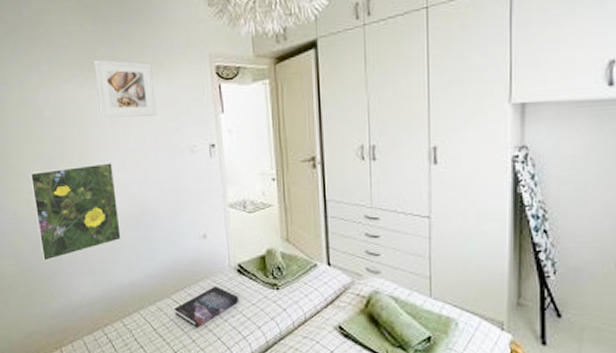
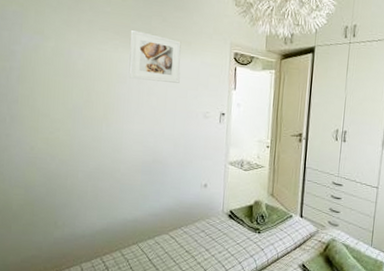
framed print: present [29,163,121,262] -> none [52,114,134,195]
book: present [174,286,238,328] -> none [170,226,226,261]

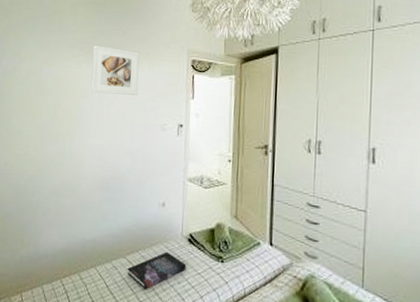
book: none [170,226,226,261] -> present [127,251,186,290]

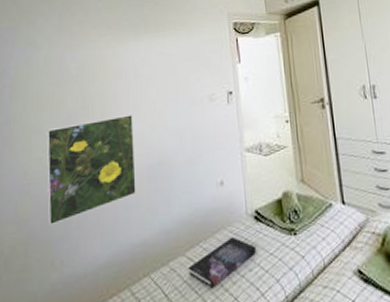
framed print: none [21,130,95,211] -> present [46,115,136,226]
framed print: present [91,45,140,95] -> none [122,20,179,73]

